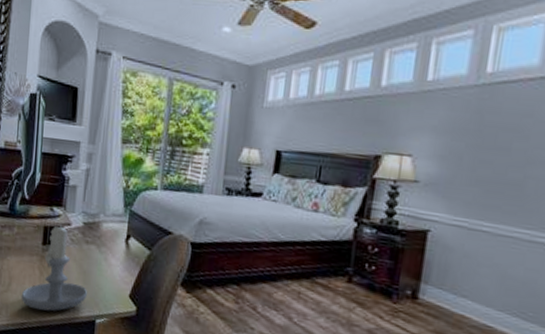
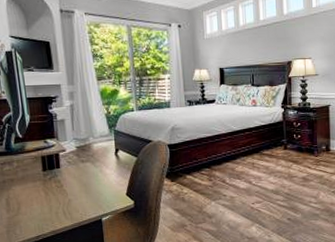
candle: present [21,223,88,312] -> none [31,151,91,223]

